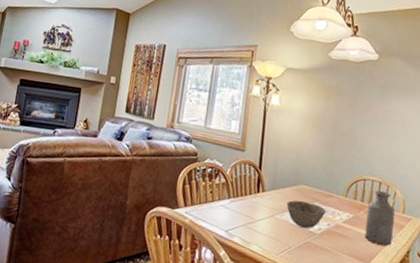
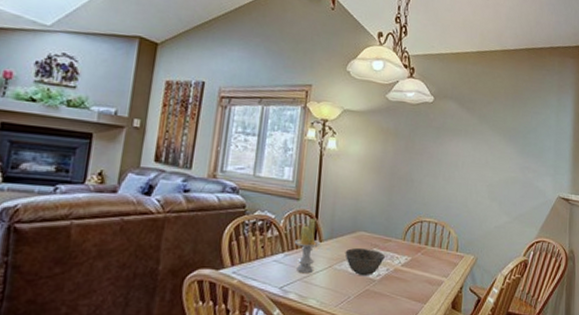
candle: none [239,169,264,221] -> present [294,218,321,274]
bottle: present [365,190,395,246] -> none [422,231,449,284]

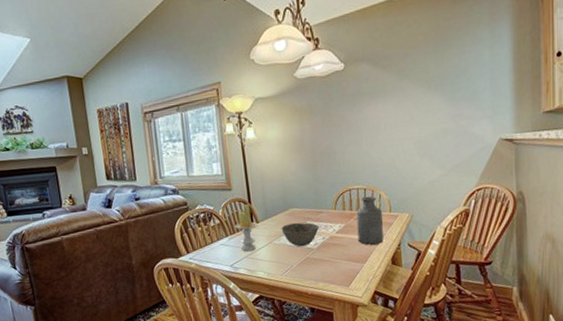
bottle: none [422,231,449,284] -> present [356,196,384,245]

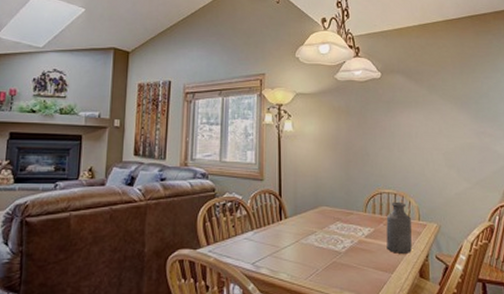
candle: present [234,204,259,252] -> none [261,197,287,249]
bowl: present [281,222,319,247] -> none [309,222,348,249]

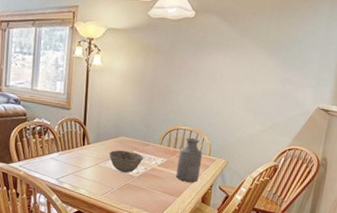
bowl: none [309,222,348,249] -> present [109,150,143,173]

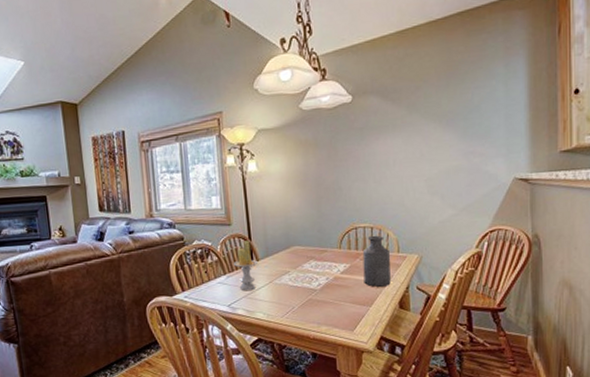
candle: none [66,125,89,169] -> present [233,240,259,291]
bowl: present [109,150,143,173] -> none [282,261,323,288]

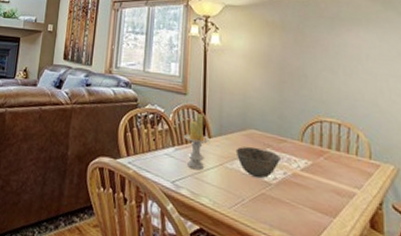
bowl: none [282,261,323,288] -> present [235,146,280,179]
bottle: present [362,235,391,287] -> none [327,132,360,197]

